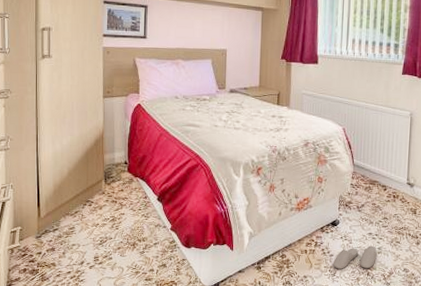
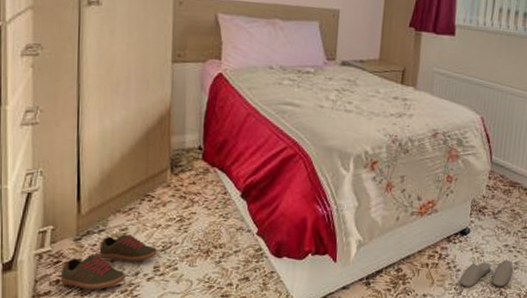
shoe: none [26,231,97,276] -> present [60,233,158,289]

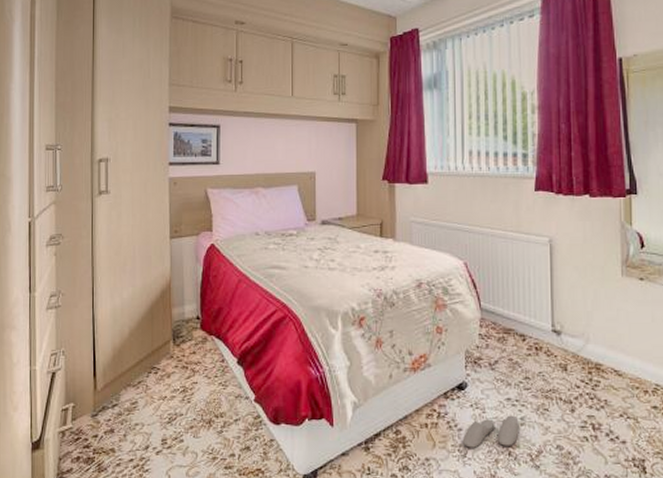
shoe: present [60,233,158,289] -> none [80,407,165,465]

